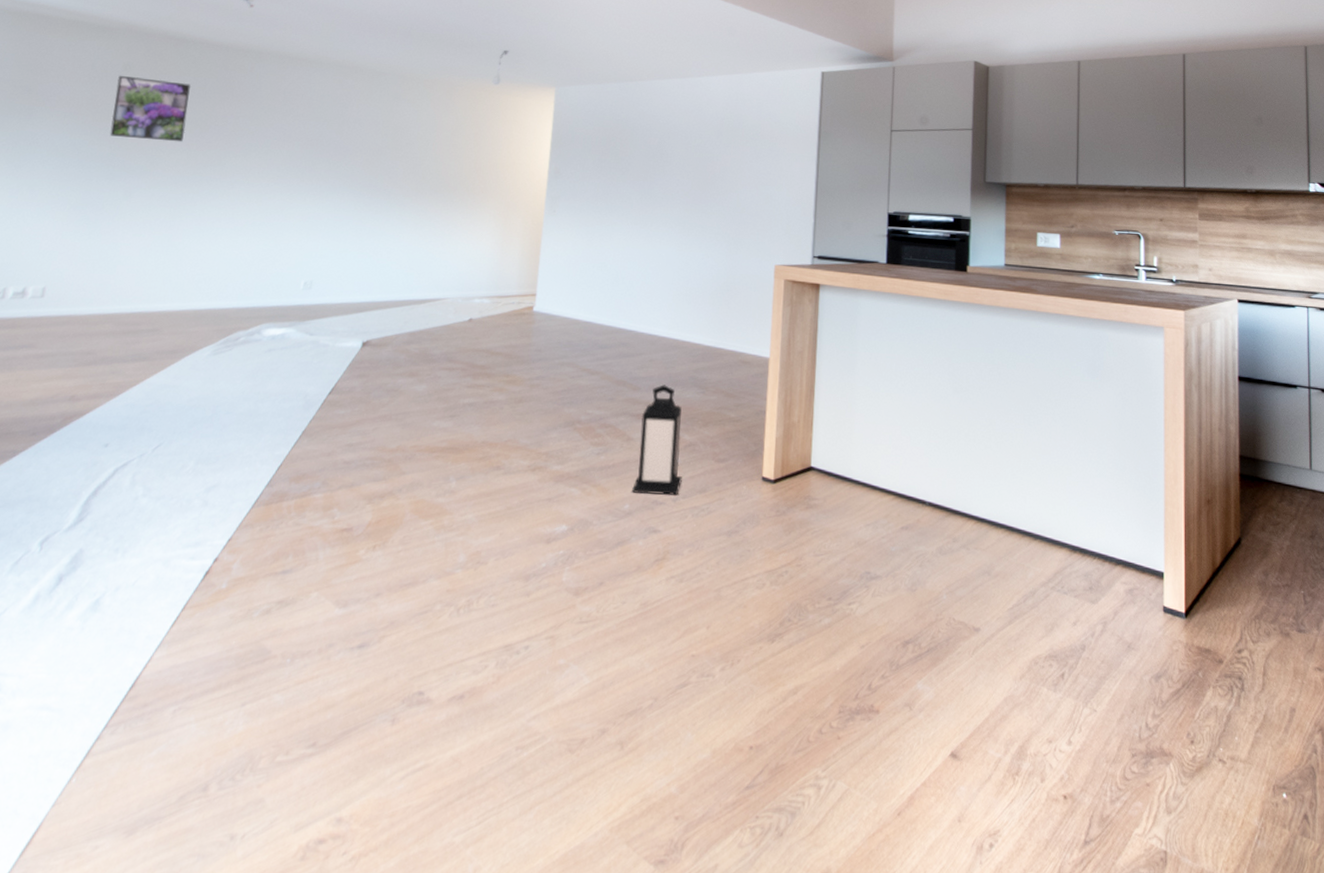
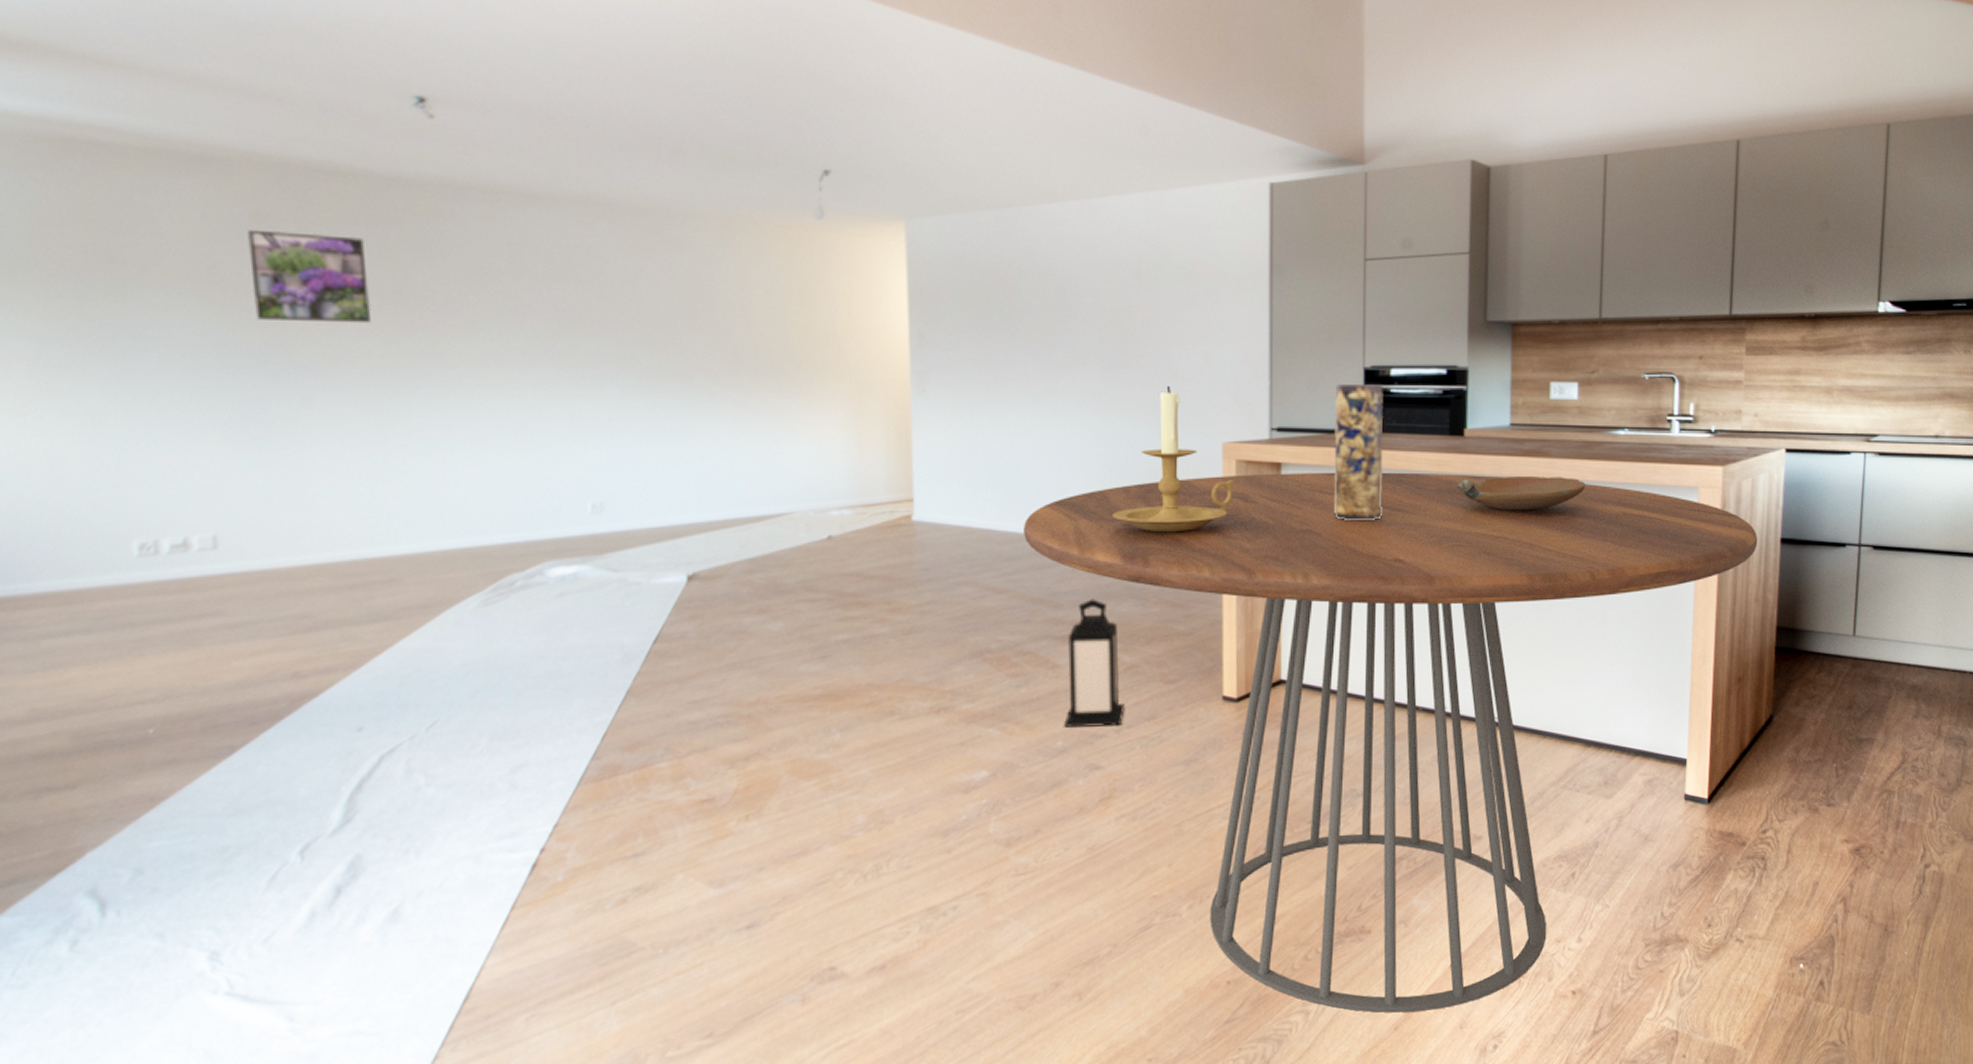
dining table: none [616,291,1218,799] -> present [1024,472,1758,1013]
candle holder: none [685,219,782,335] -> present [1112,386,1234,533]
vase: none [860,225,903,337] -> present [1333,383,1384,521]
bowl: none [960,307,1068,337] -> present [1456,477,1586,511]

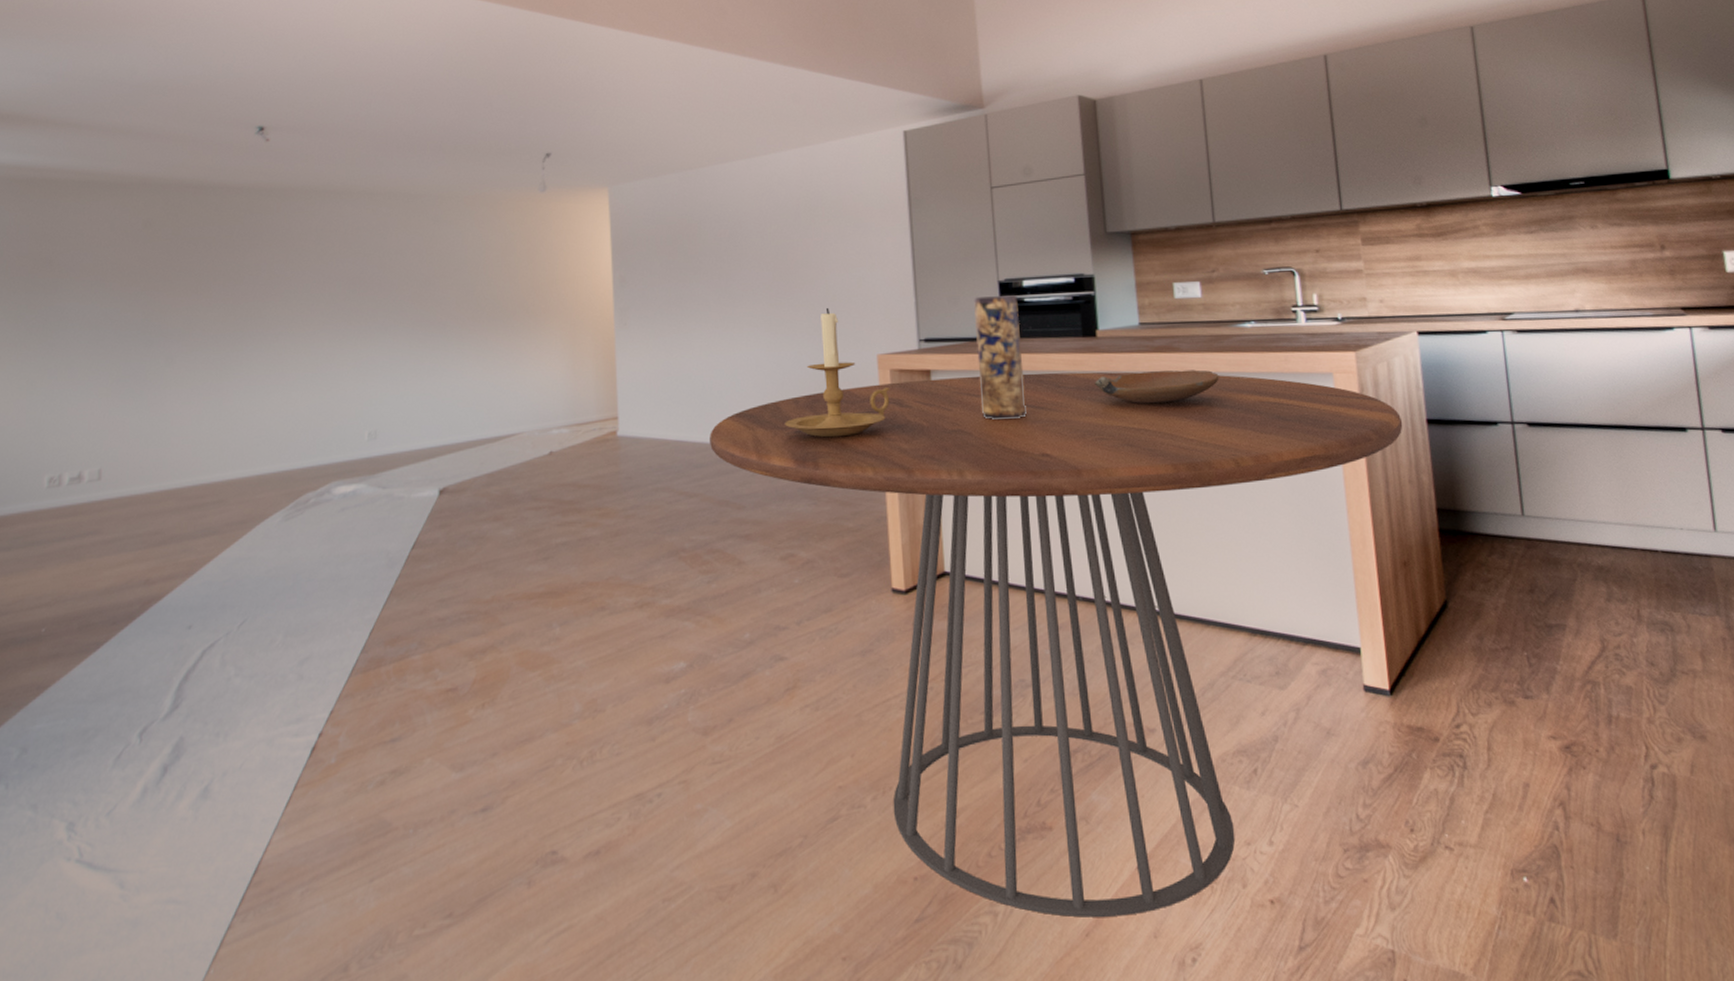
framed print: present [247,229,372,324] -> none [139,233,219,301]
lantern: present [1064,599,1125,727] -> none [750,500,804,620]

